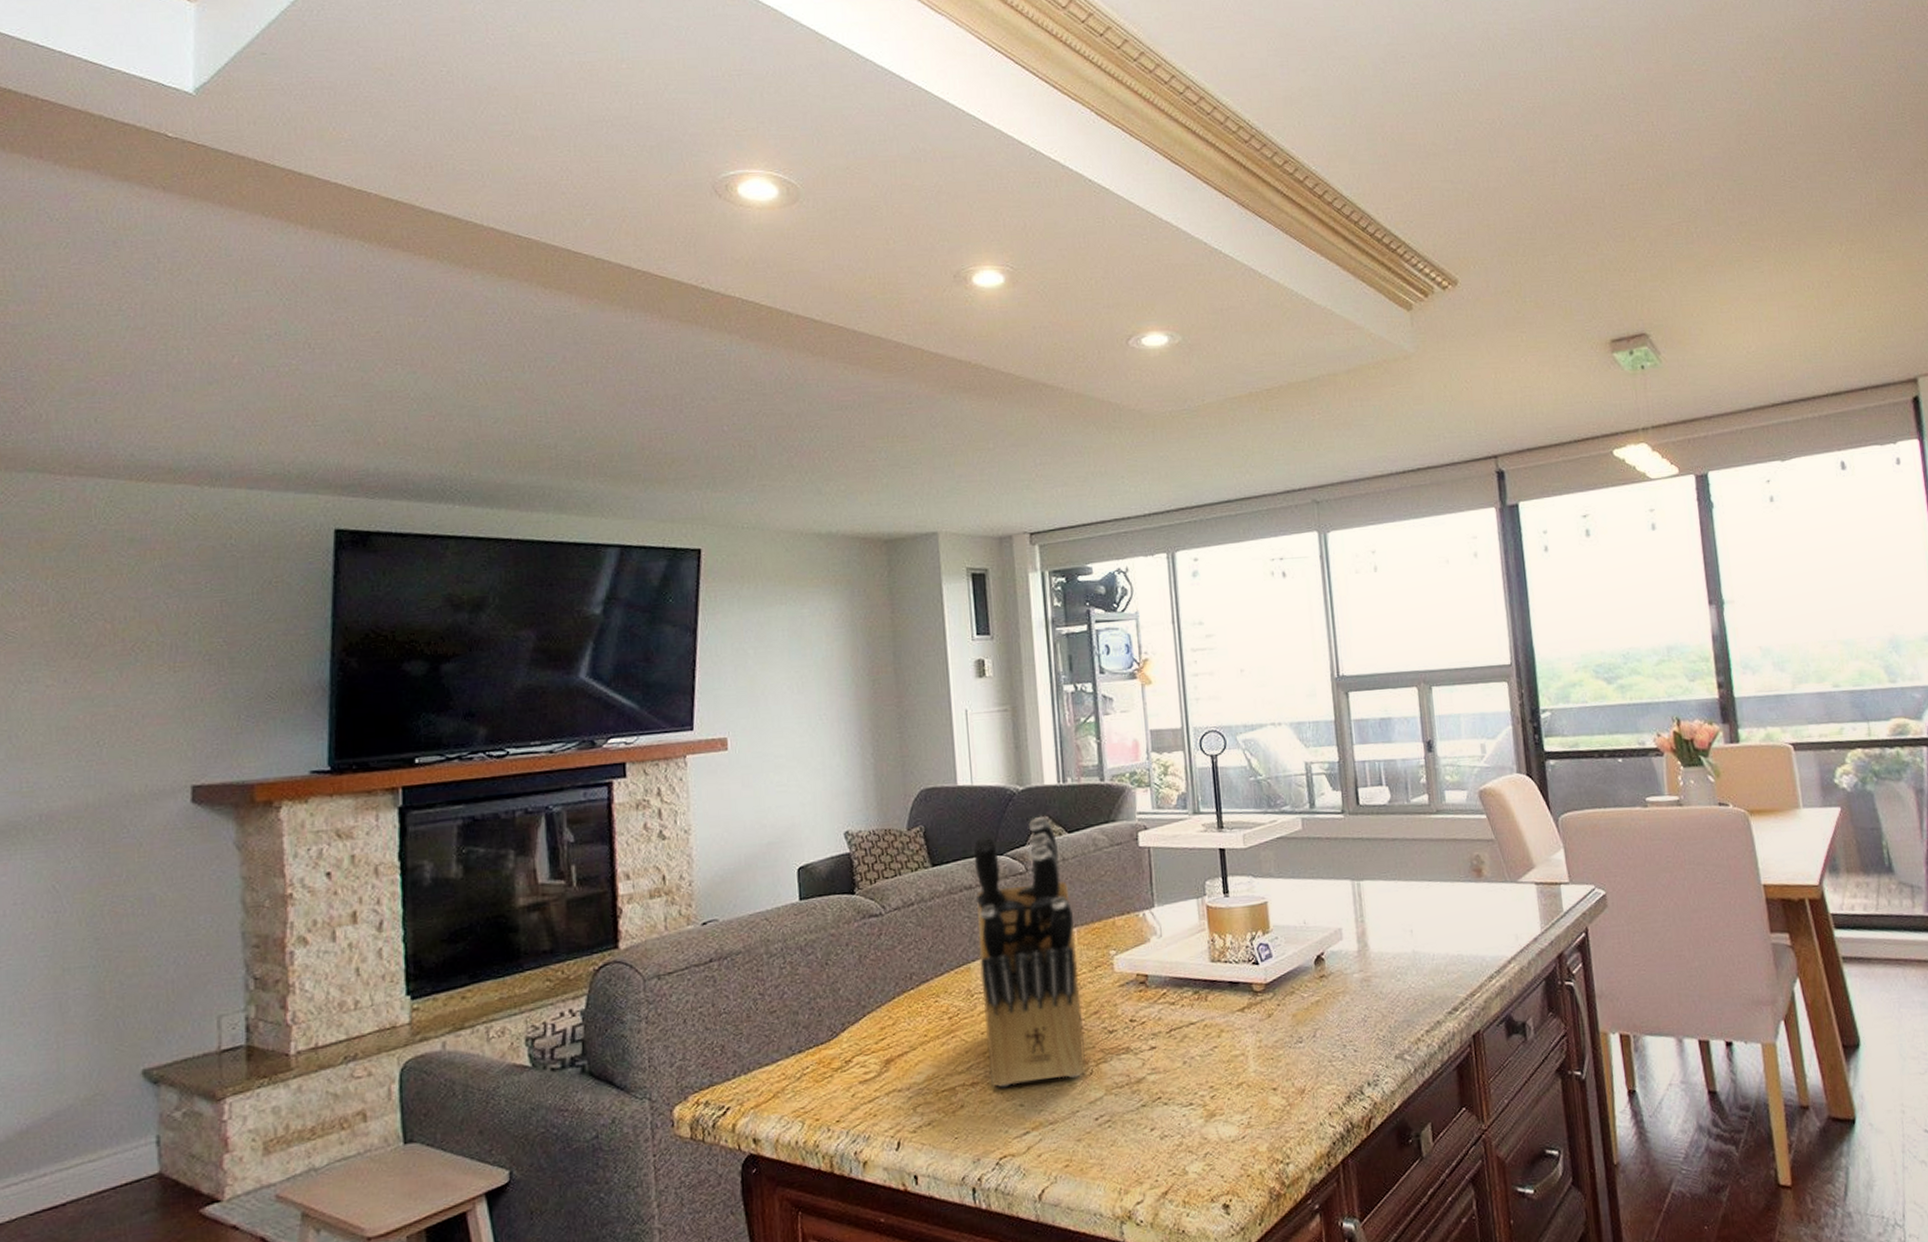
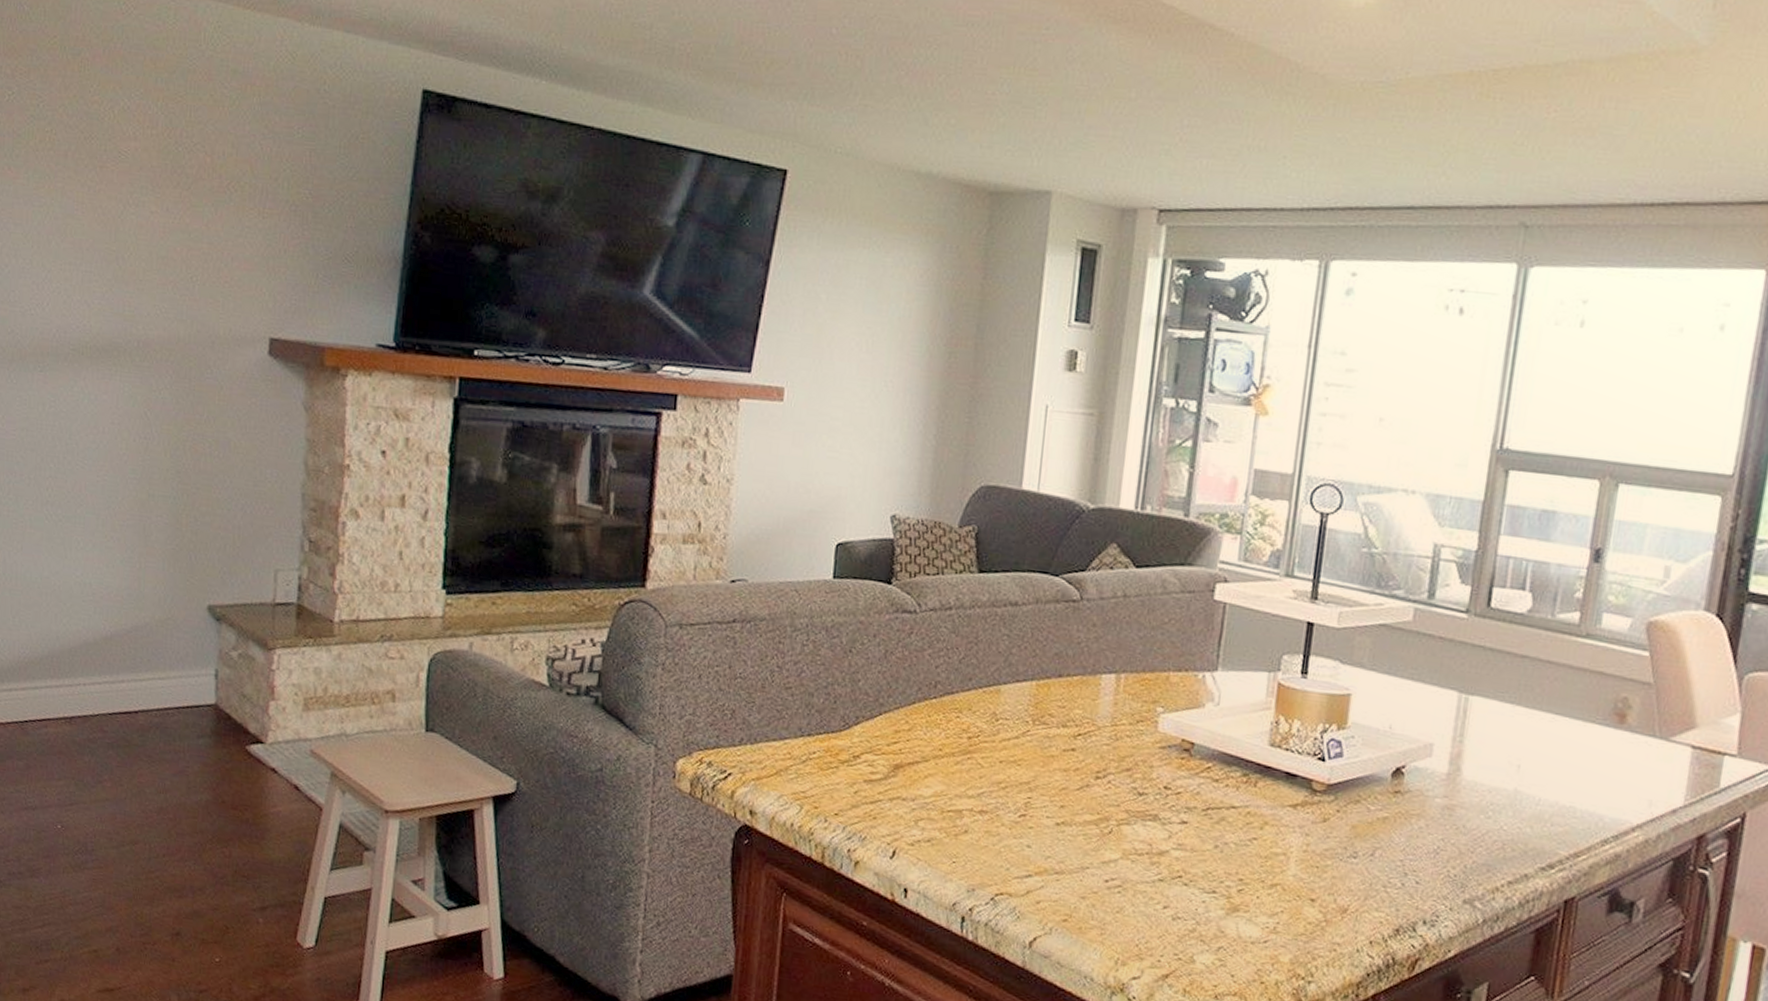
knife block: present [974,816,1086,1088] -> none [1001,541,1124,832]

